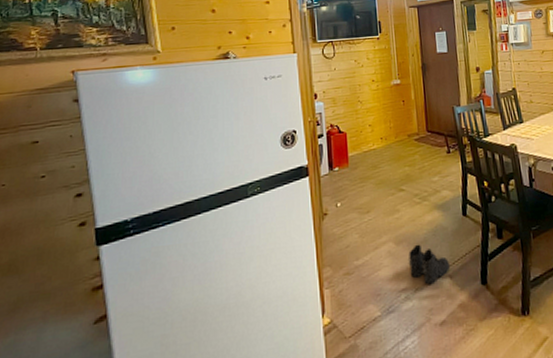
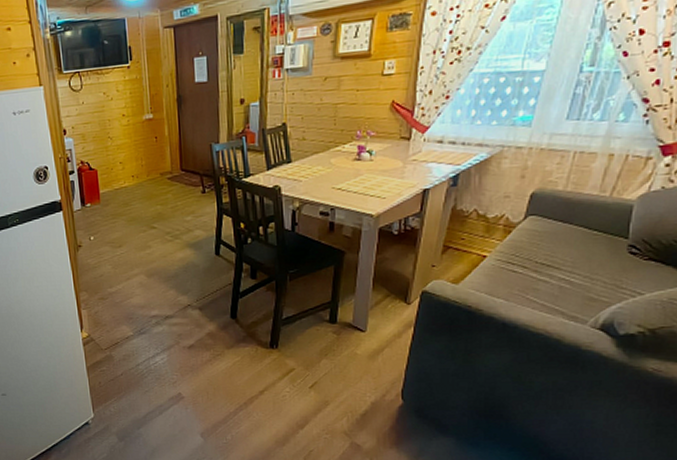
boots: present [407,244,451,285] -> none [158,278,201,314]

